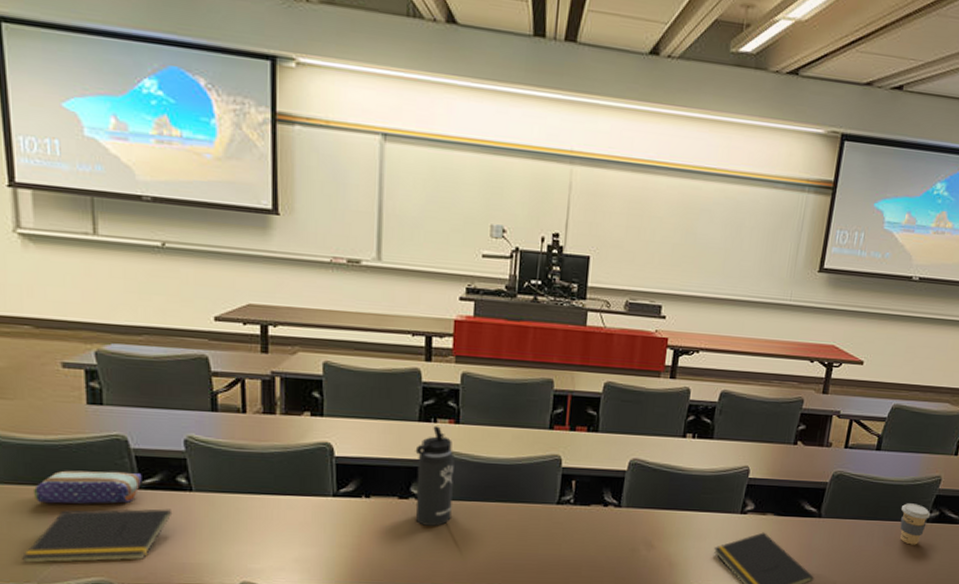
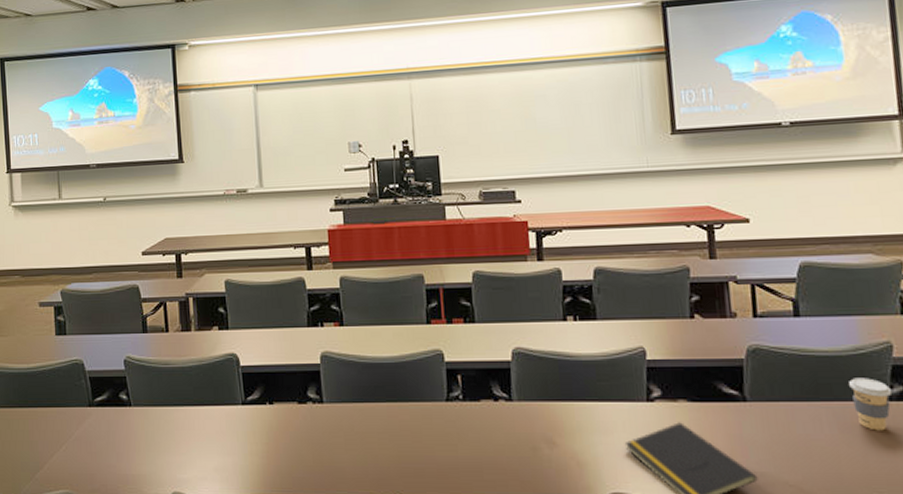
notepad: present [22,508,173,563] -> none [11,424,117,477]
pencil case: present [33,470,142,504] -> none [19,391,94,423]
thermos bottle: present [415,426,455,526] -> none [307,330,347,430]

